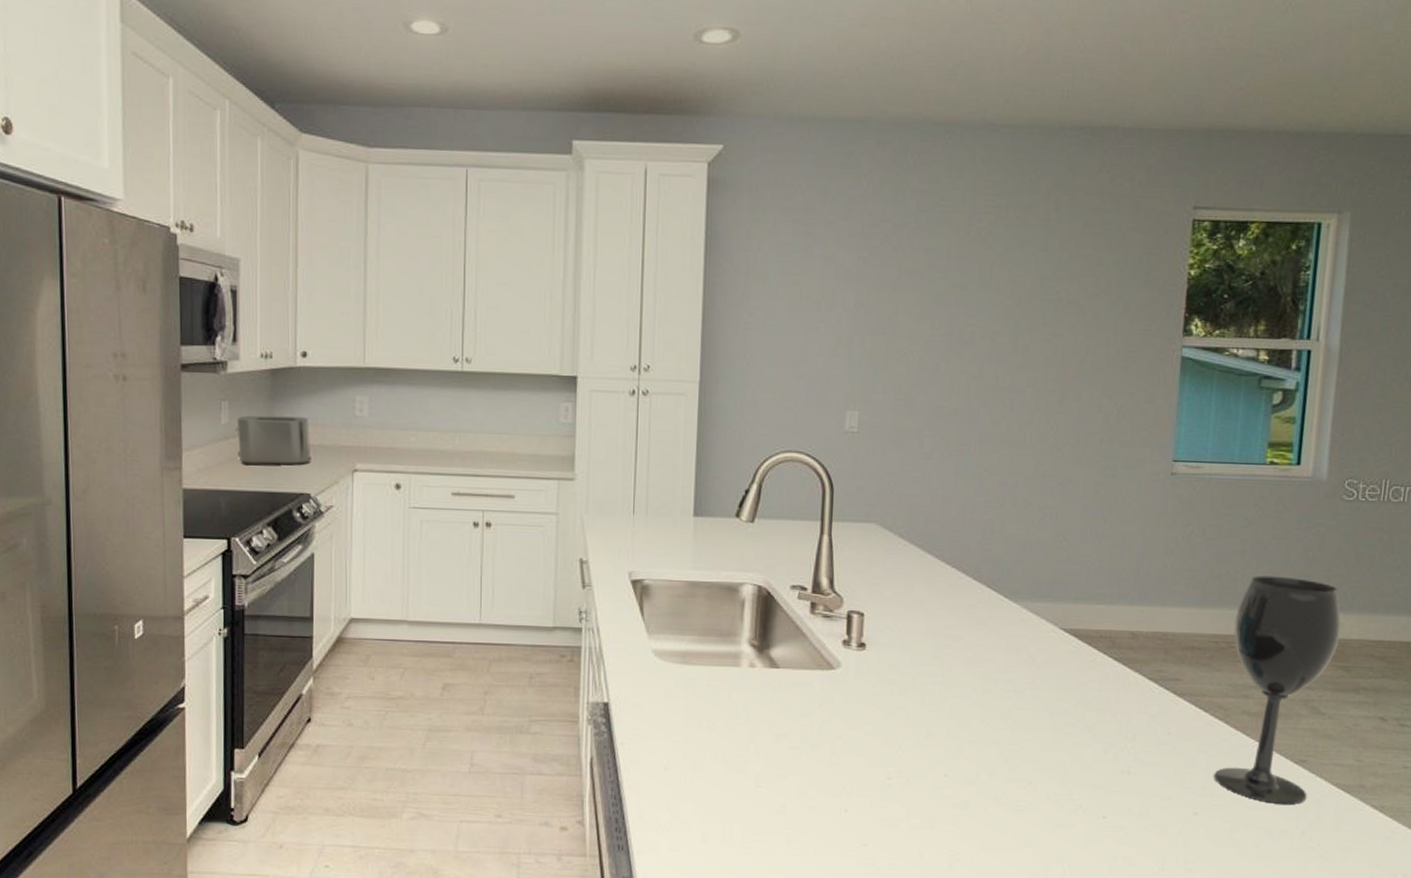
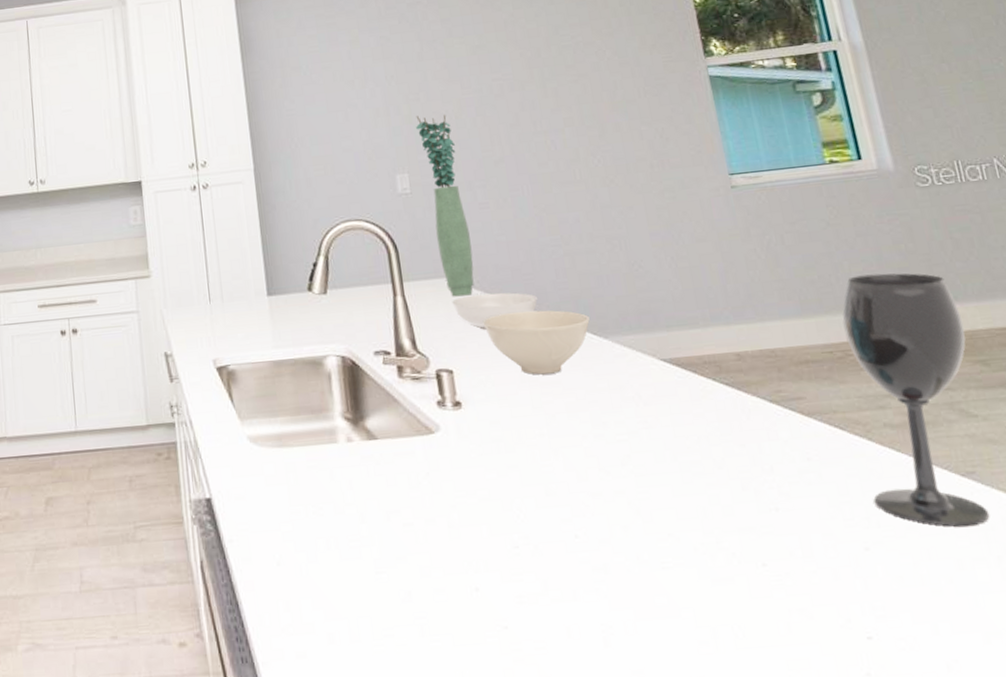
vase: none [873,351,912,544] -> present [416,114,474,297]
bowl: none [877,543,960,579] -> present [452,292,538,330]
bowl: none [902,565,1006,629] -> present [482,310,591,375]

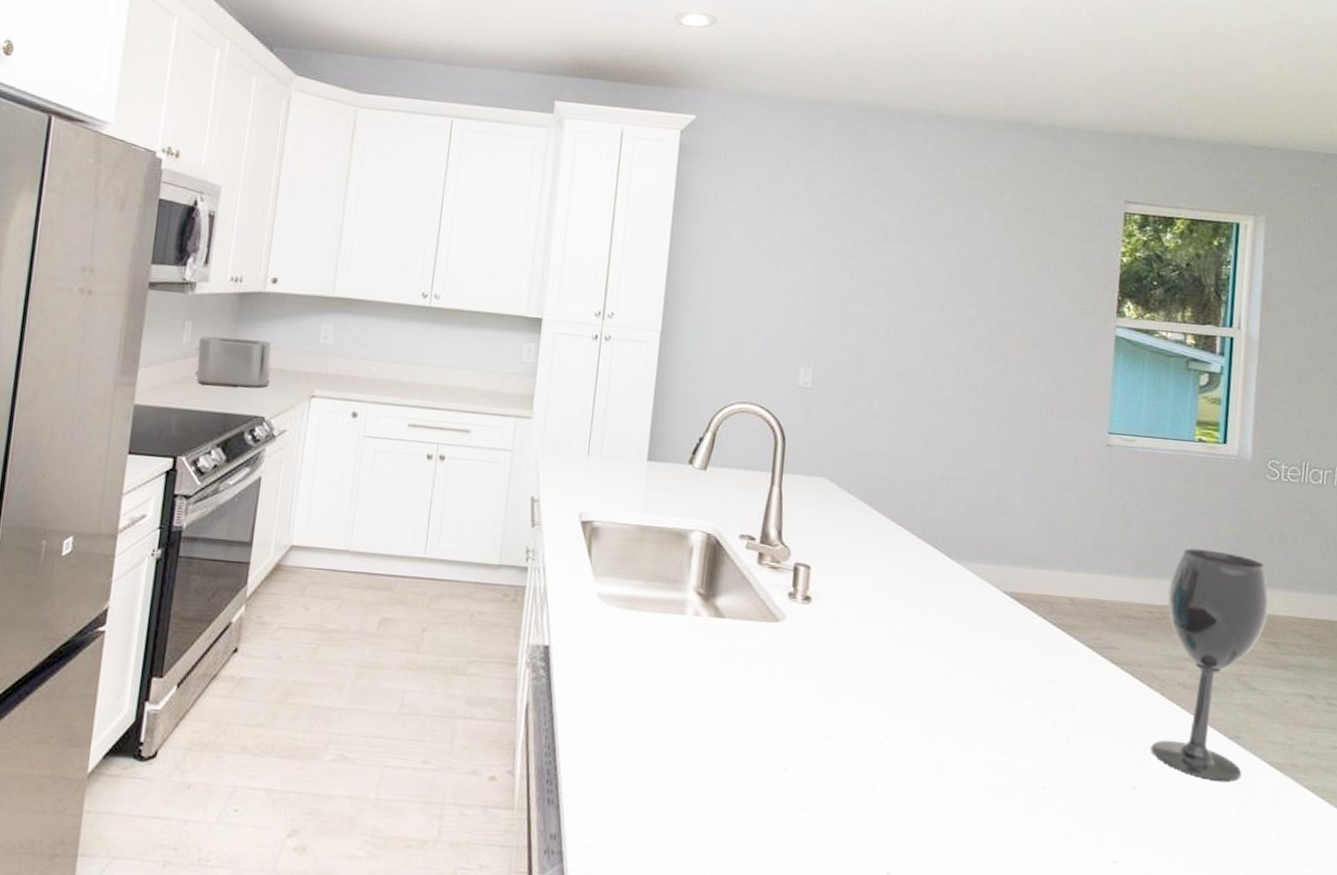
vase: present [416,114,474,297] -> none [823,313,865,499]
bowl: present [452,292,538,330] -> none [825,498,906,534]
bowl: present [482,310,591,375] -> none [849,521,950,587]

